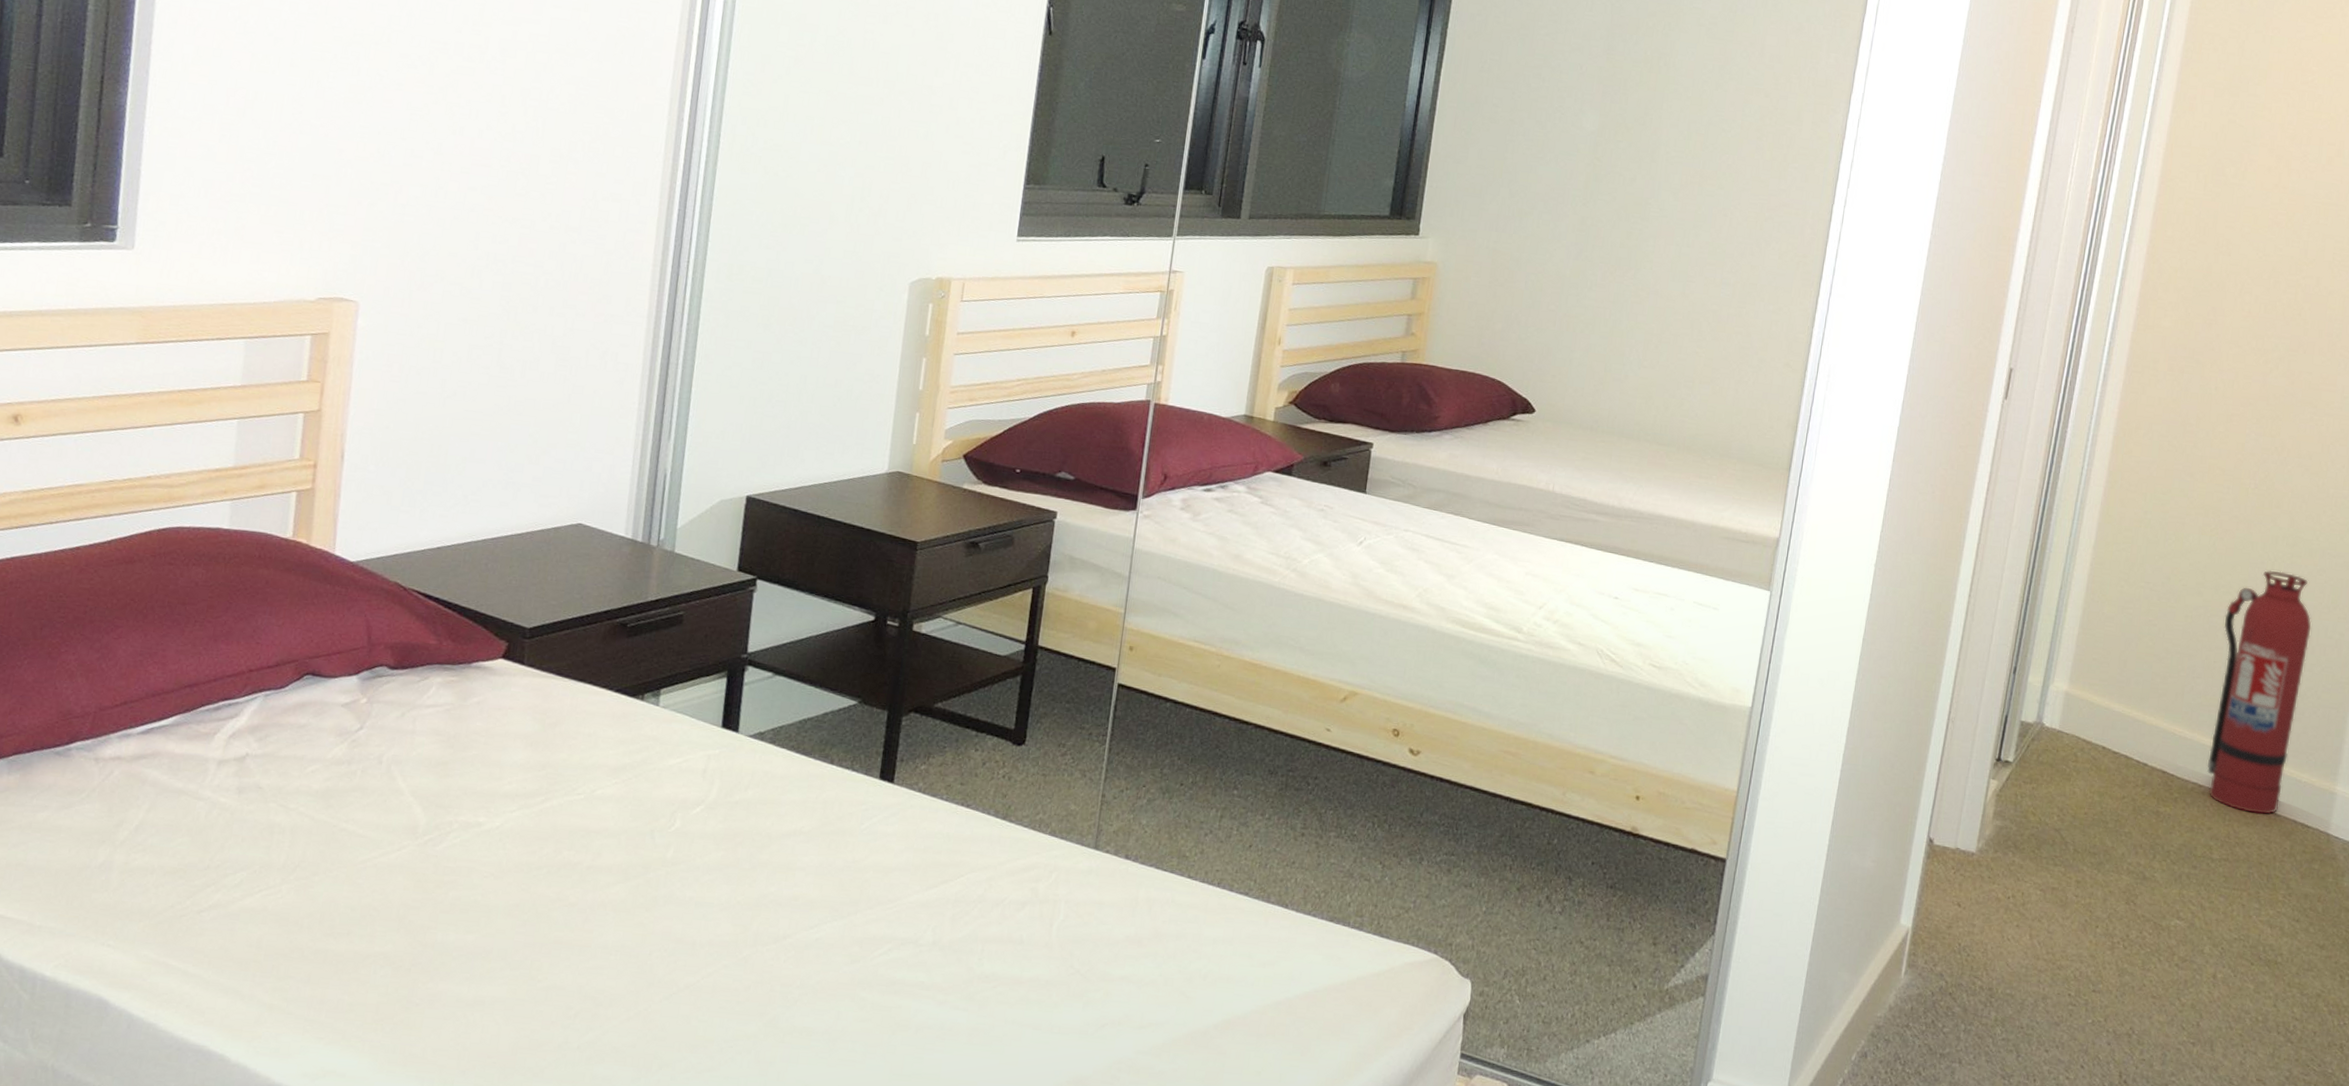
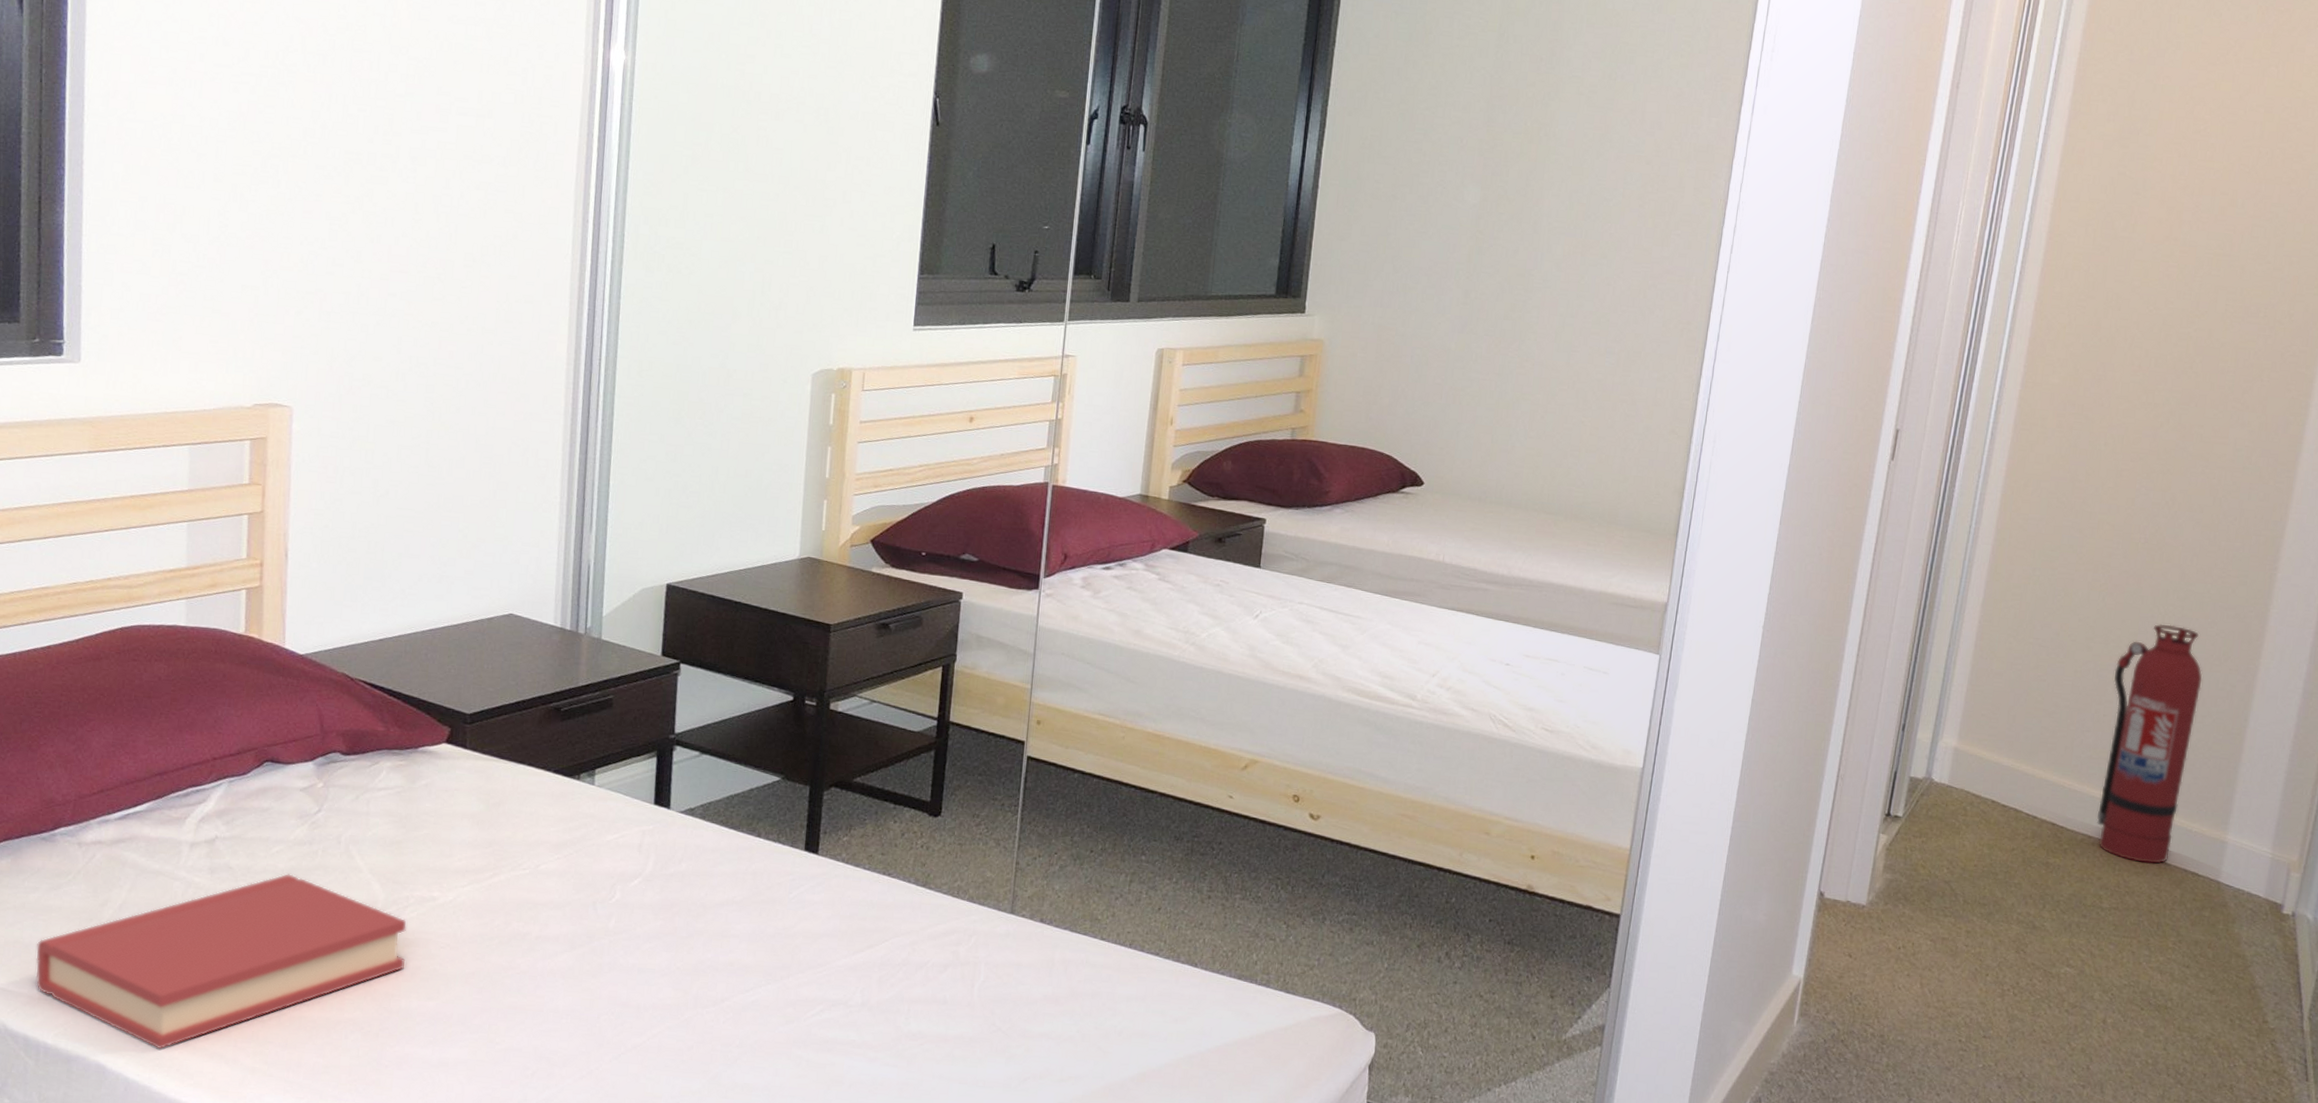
hardback book: none [37,795,449,983] -> present [36,874,407,1049]

